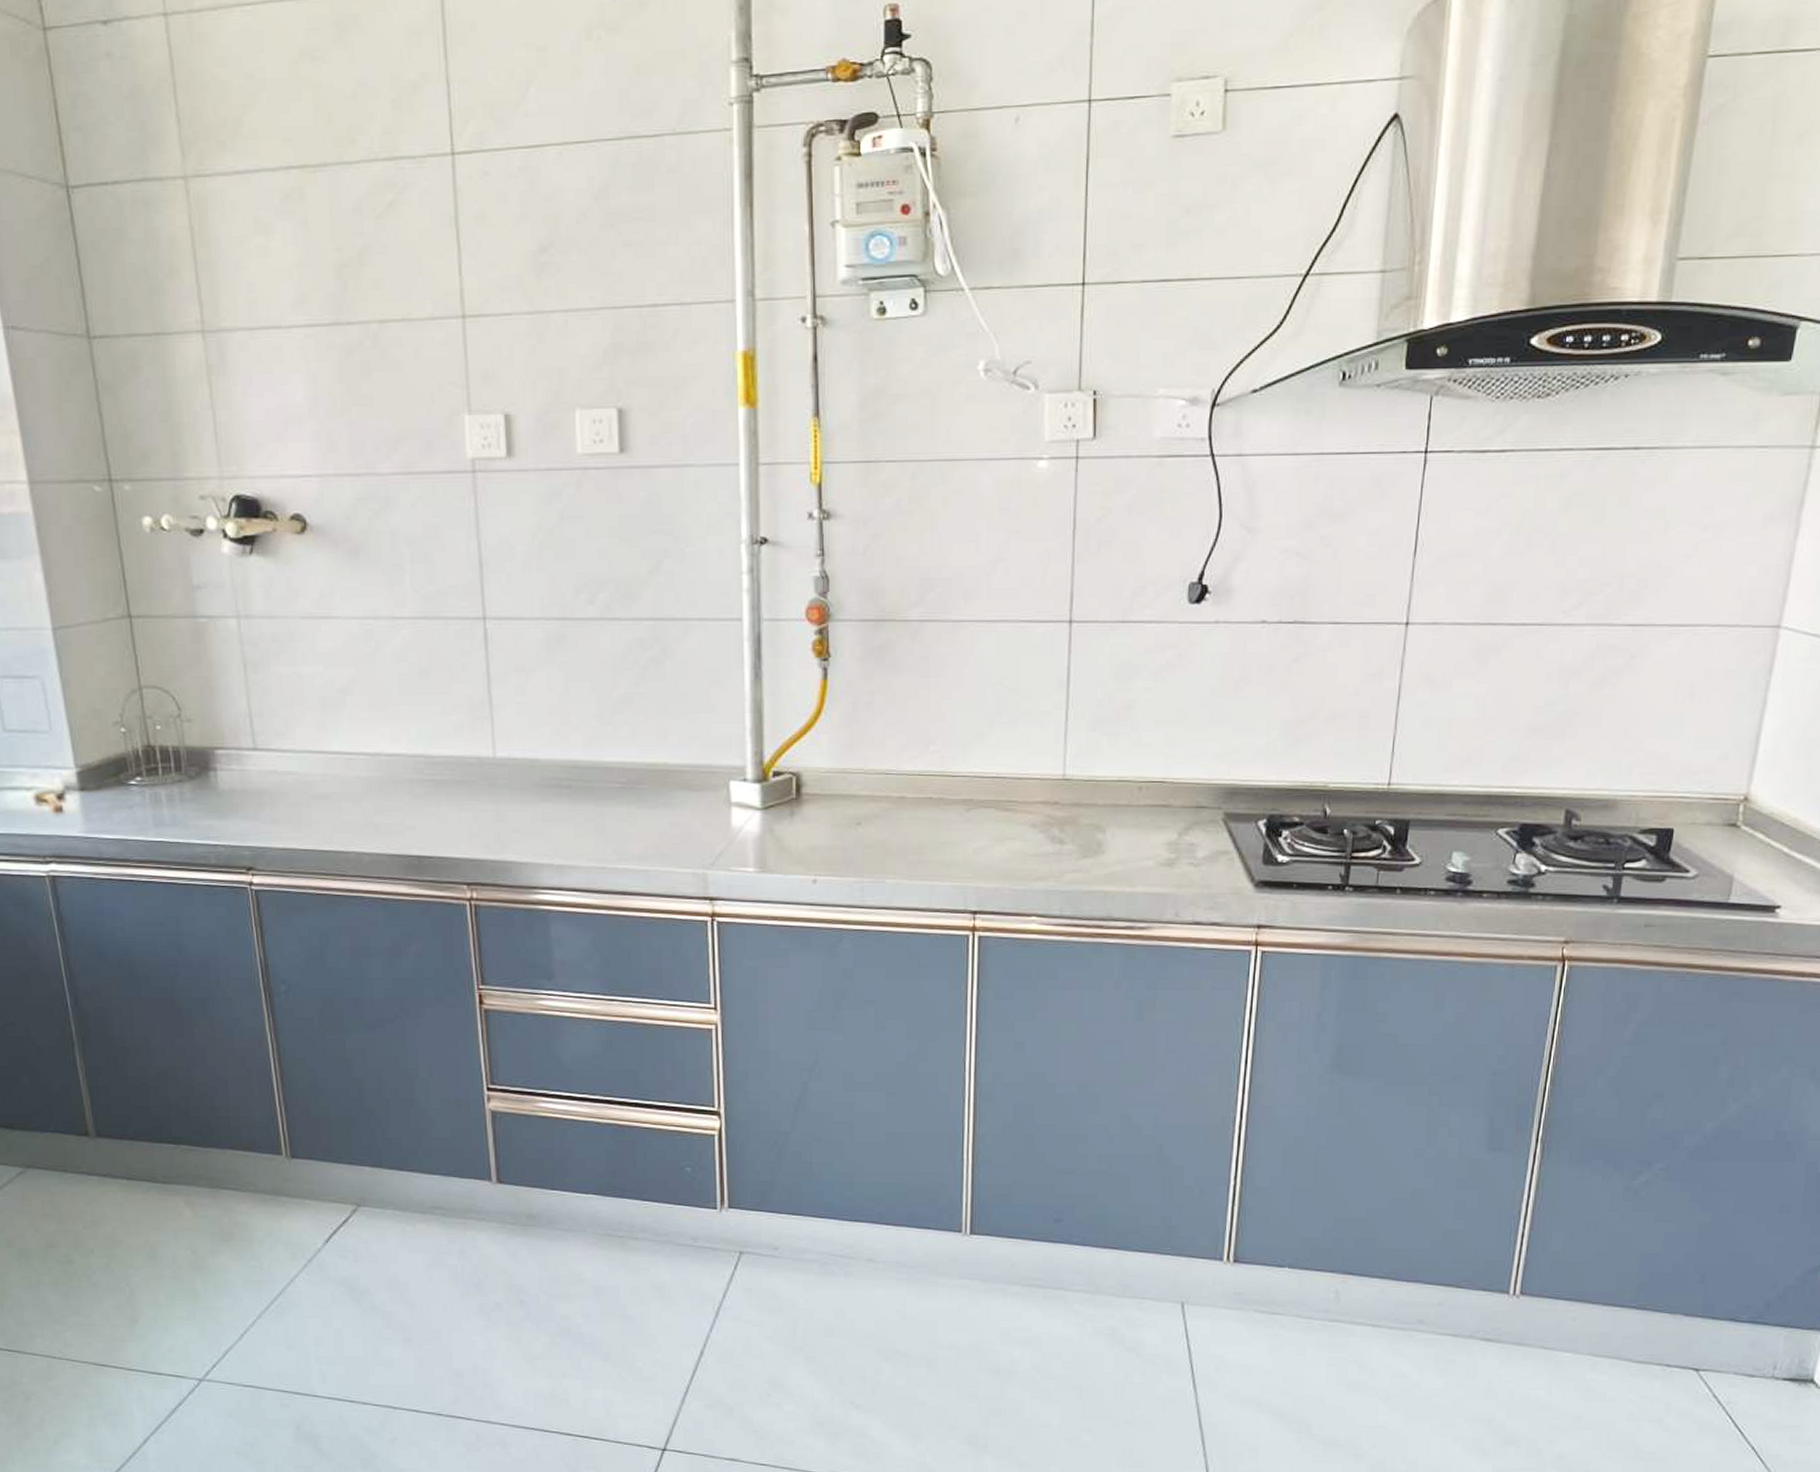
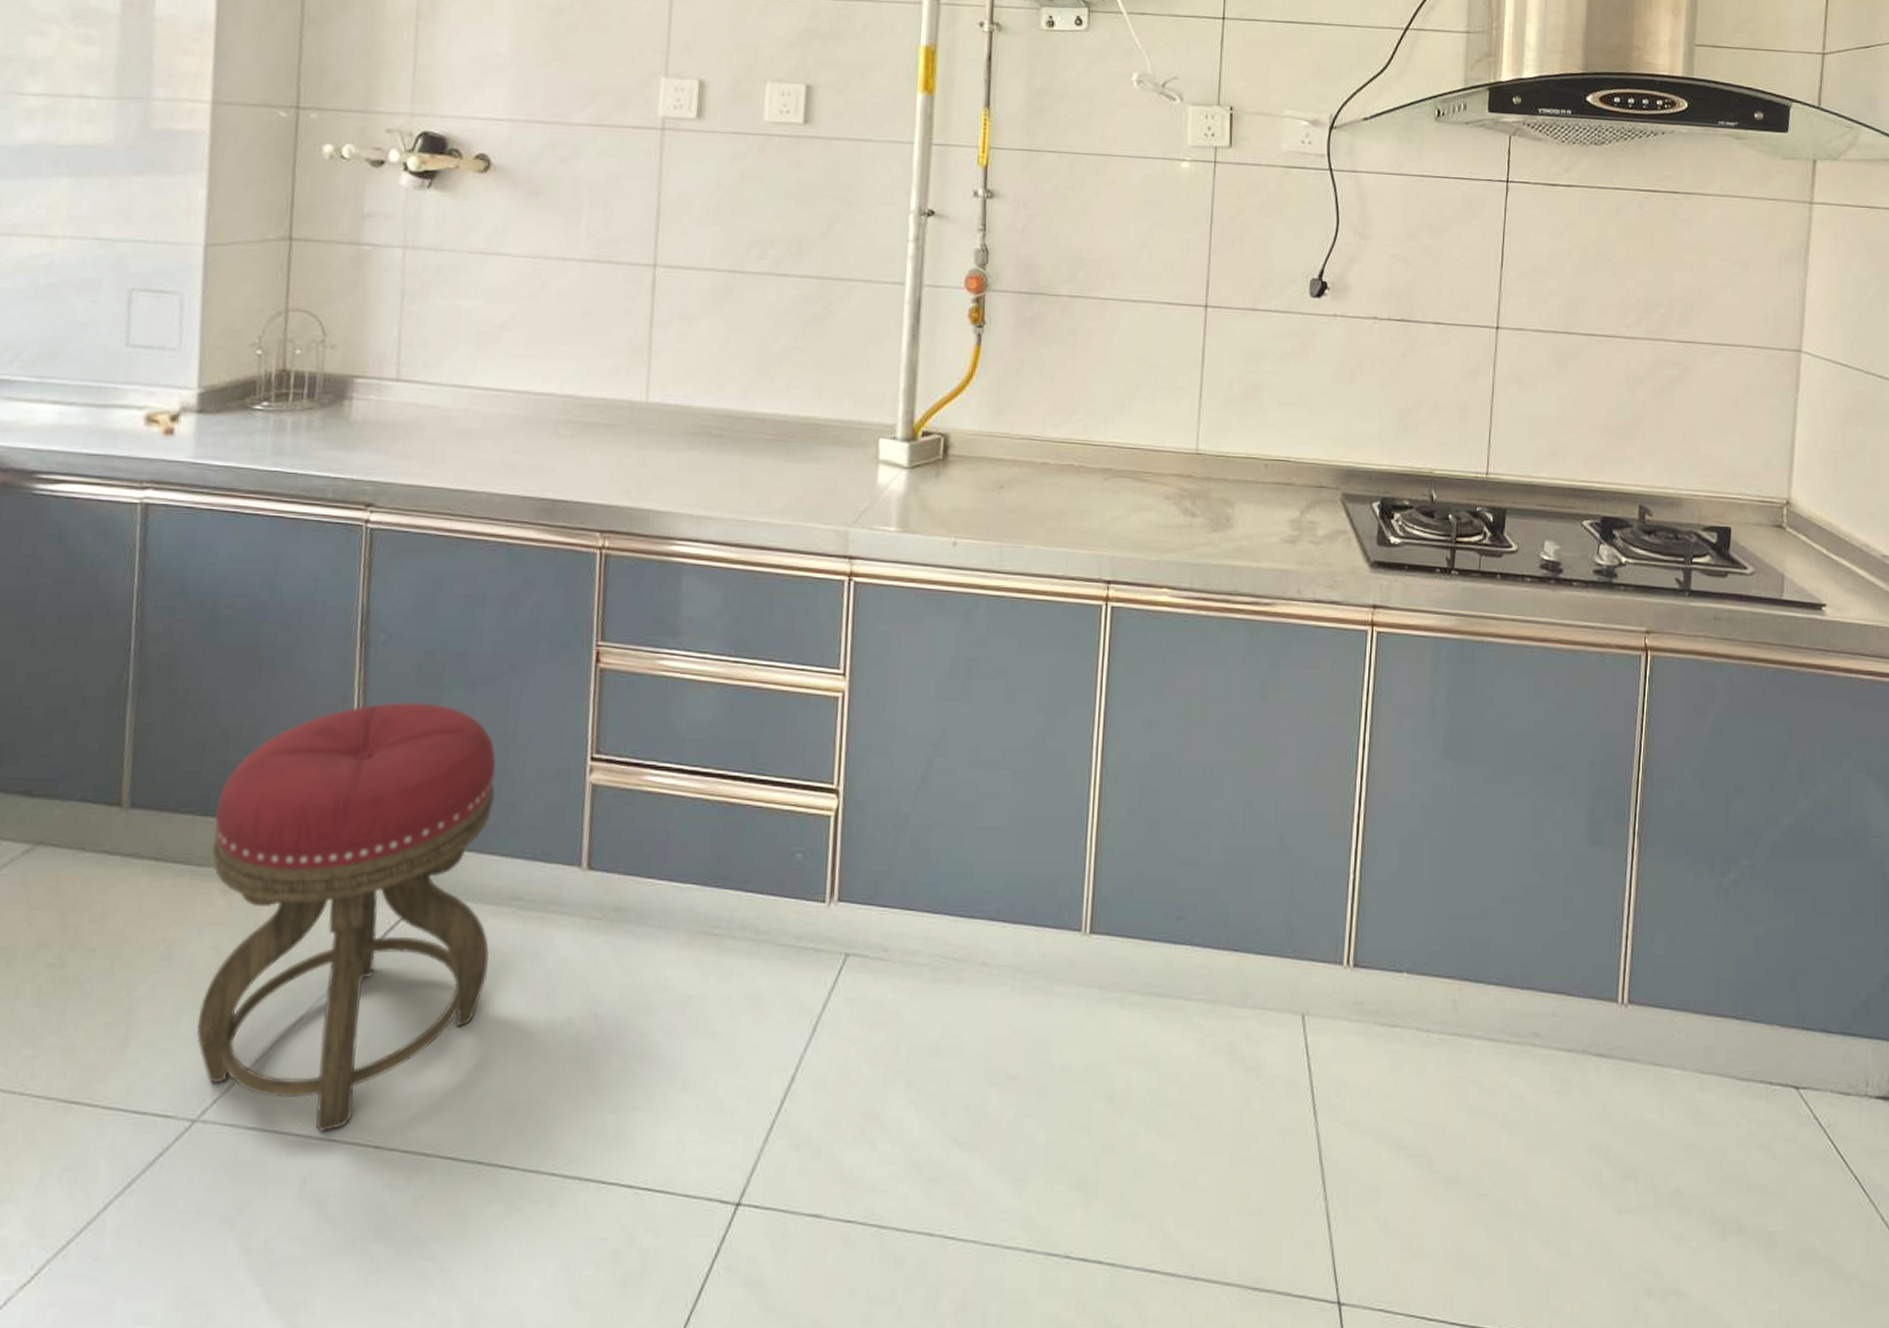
stool: none [167,1044,423,1389] -> present [196,702,496,1131]

